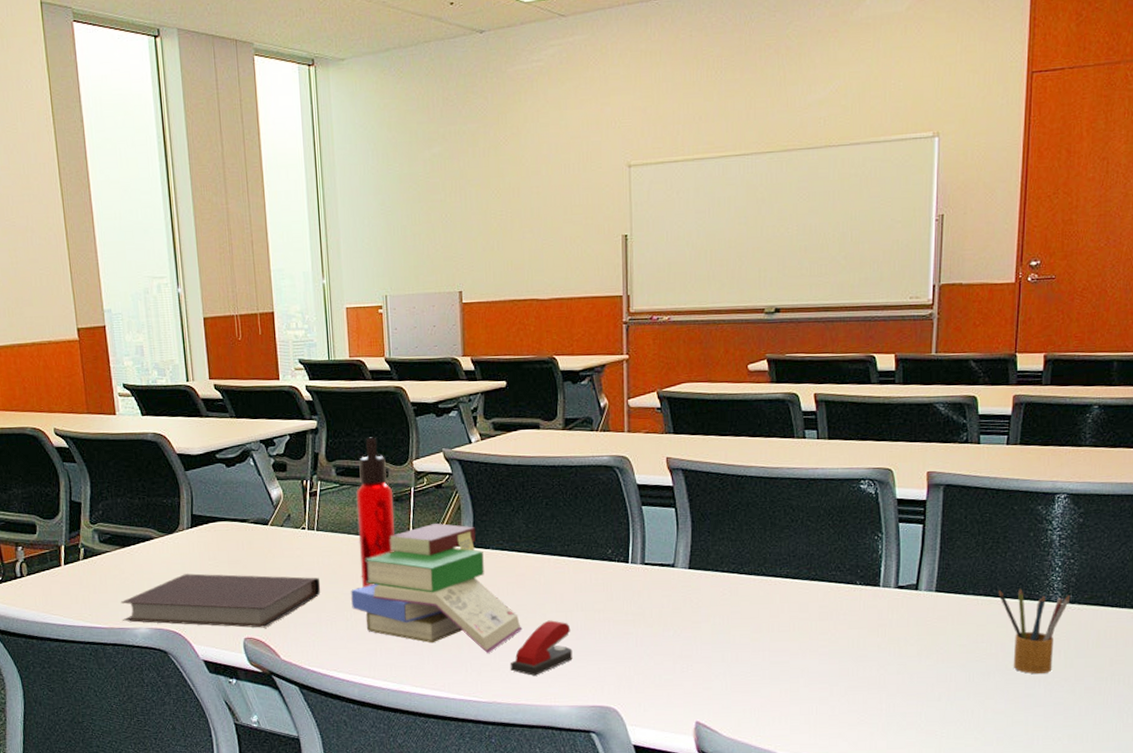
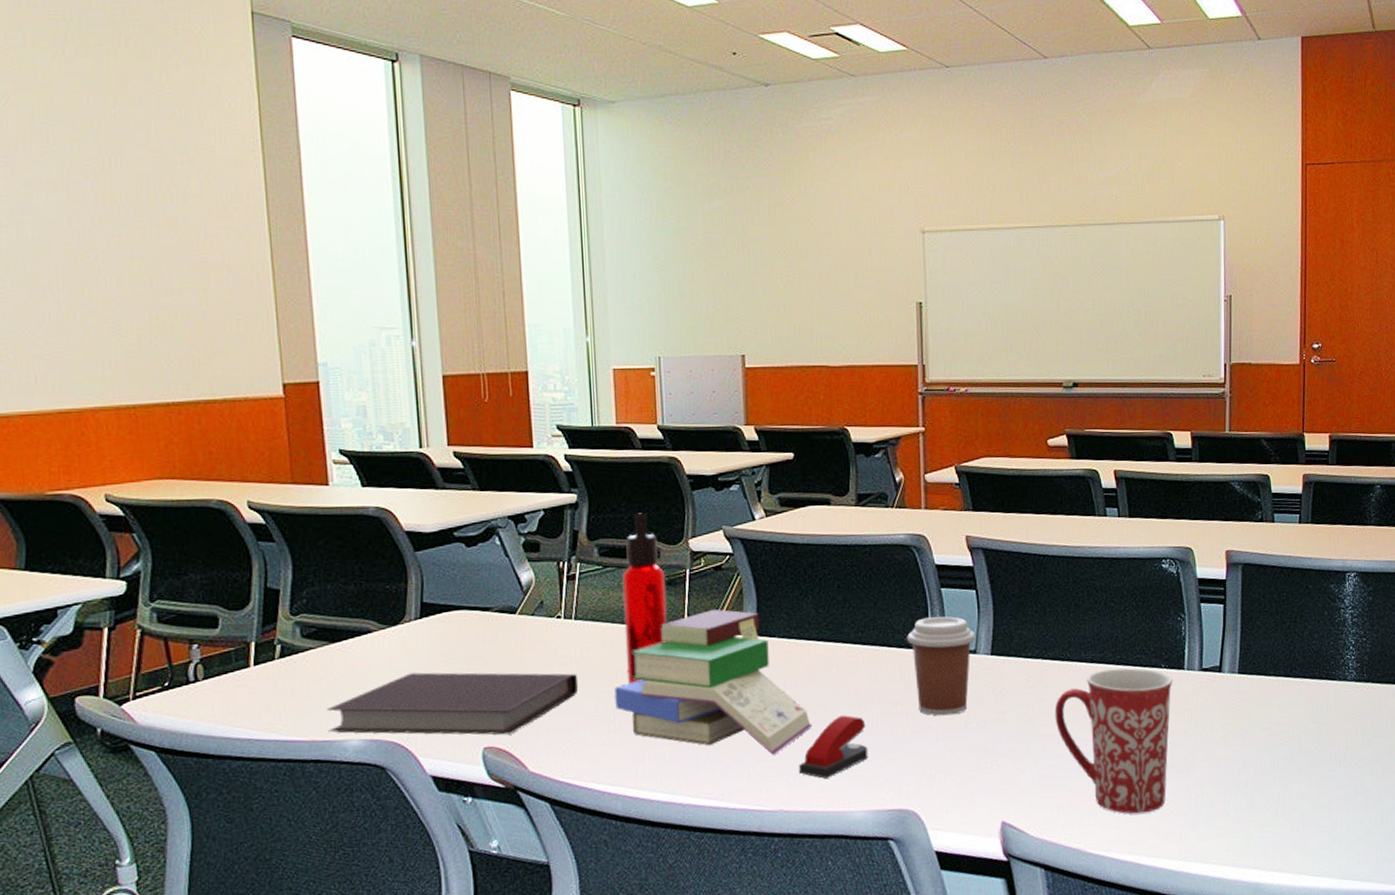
coffee cup: none [610,532,674,624] -> present [907,616,976,716]
mug: none [749,584,868,721] -> present [1054,668,1173,814]
pencil box: present [998,588,1071,674] -> none [1298,668,1365,756]

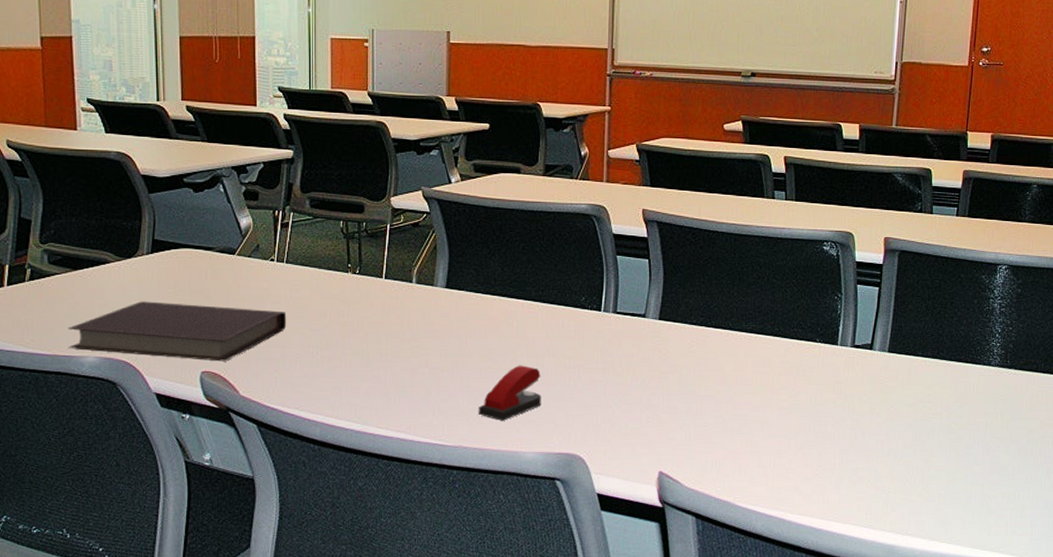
book: present [615,609,812,755] -> none [318,261,493,396]
water bottle: present [622,513,668,684] -> none [330,170,369,324]
coffee cup: present [907,616,976,716] -> none [583,281,646,372]
mug: present [1054,668,1173,814] -> none [714,340,826,474]

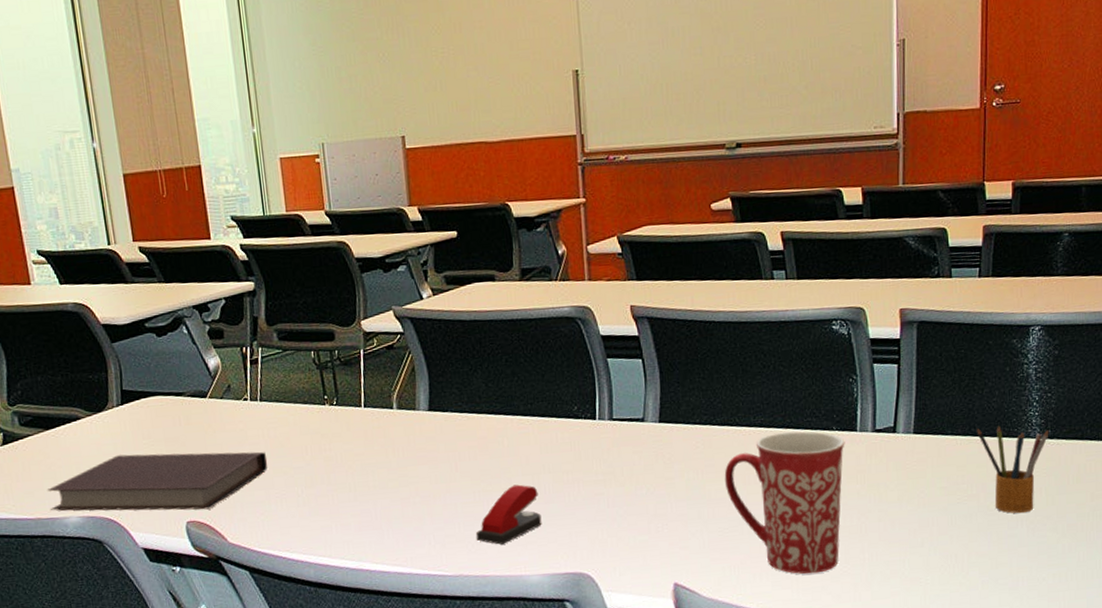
mug: none [714,340,826,474] -> present [724,431,845,574]
pencil box: none [944,352,1008,435] -> present [977,425,1049,514]

